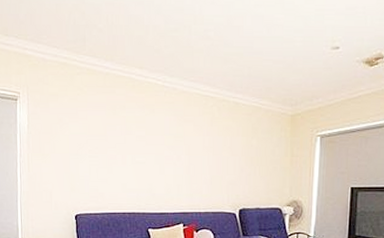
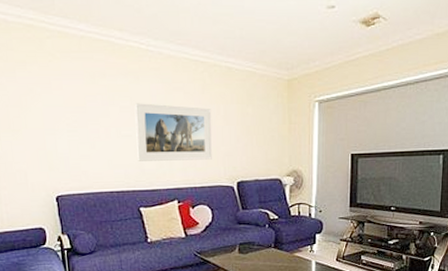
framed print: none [149,133,219,187] -> present [134,103,212,161]

